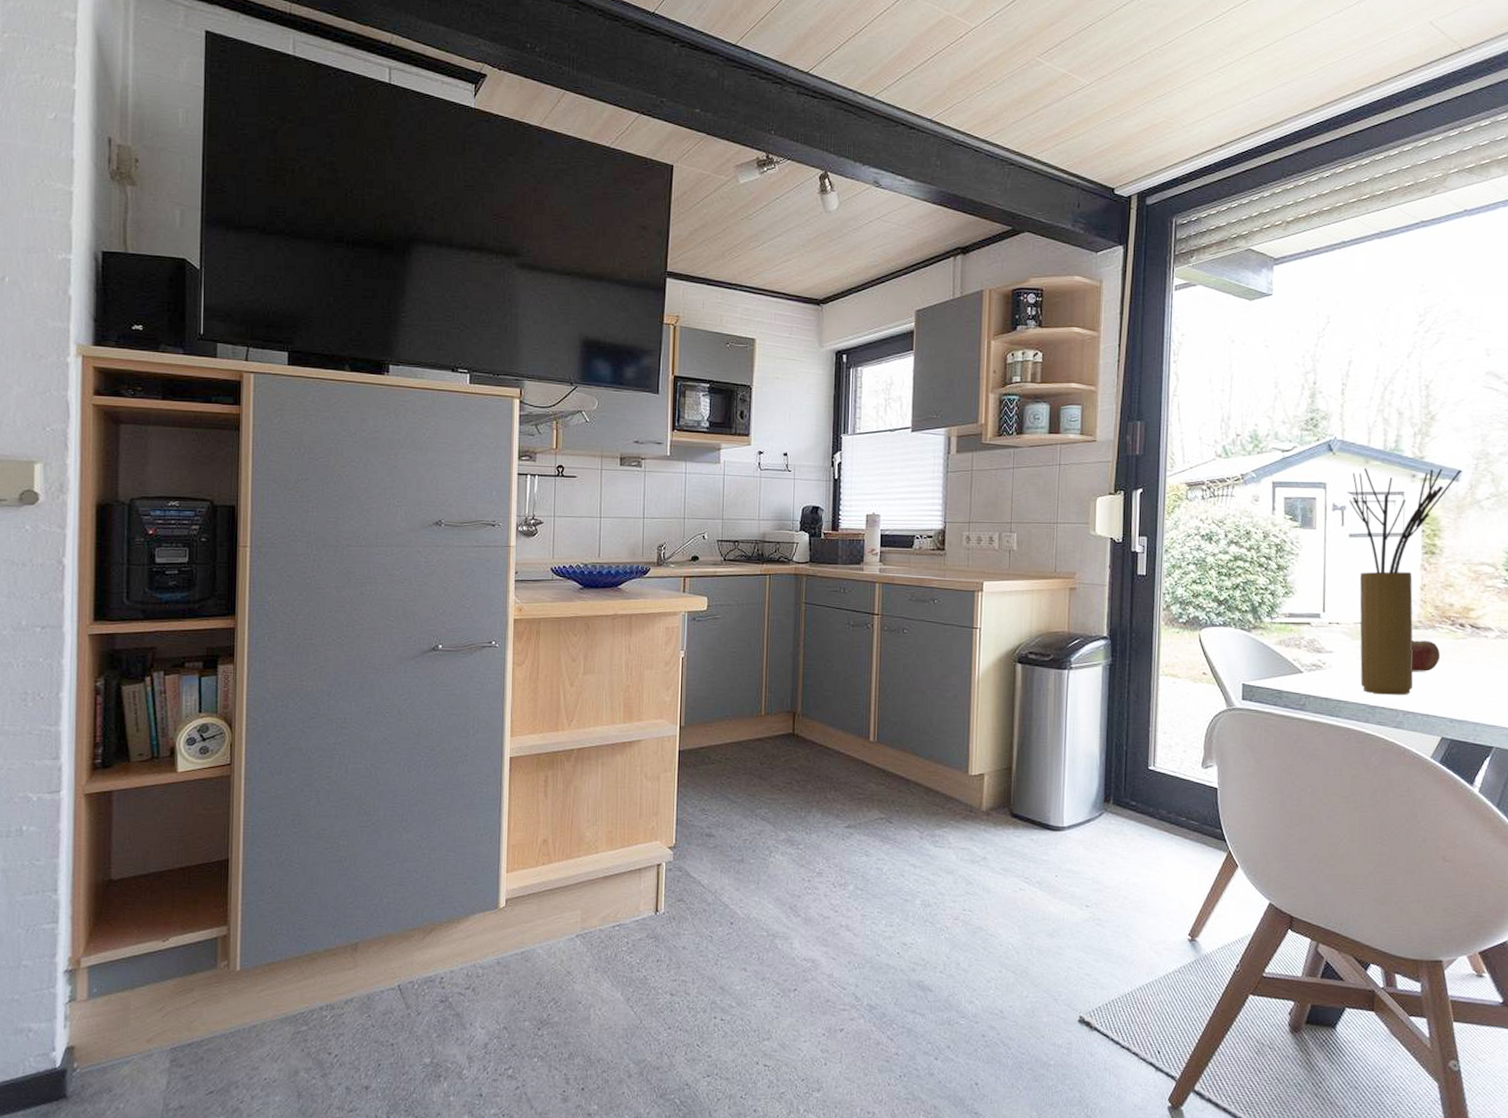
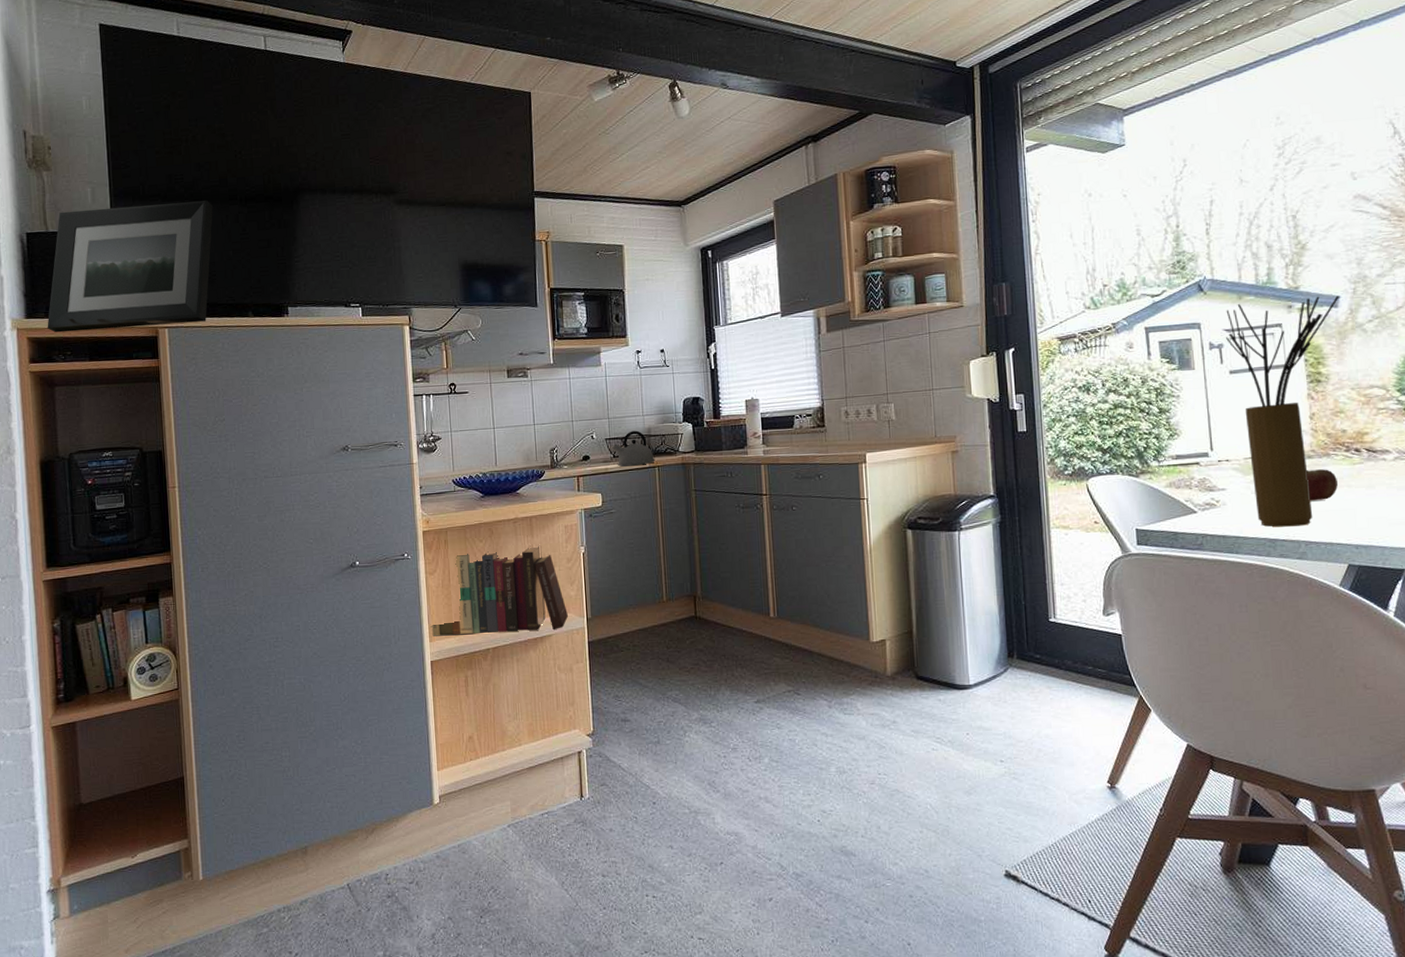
picture frame: none [117,232,316,371] -> present [47,199,213,333]
books: none [514,645,661,735] -> present [432,545,569,637]
kettle: none [723,534,767,572] -> present [612,430,655,467]

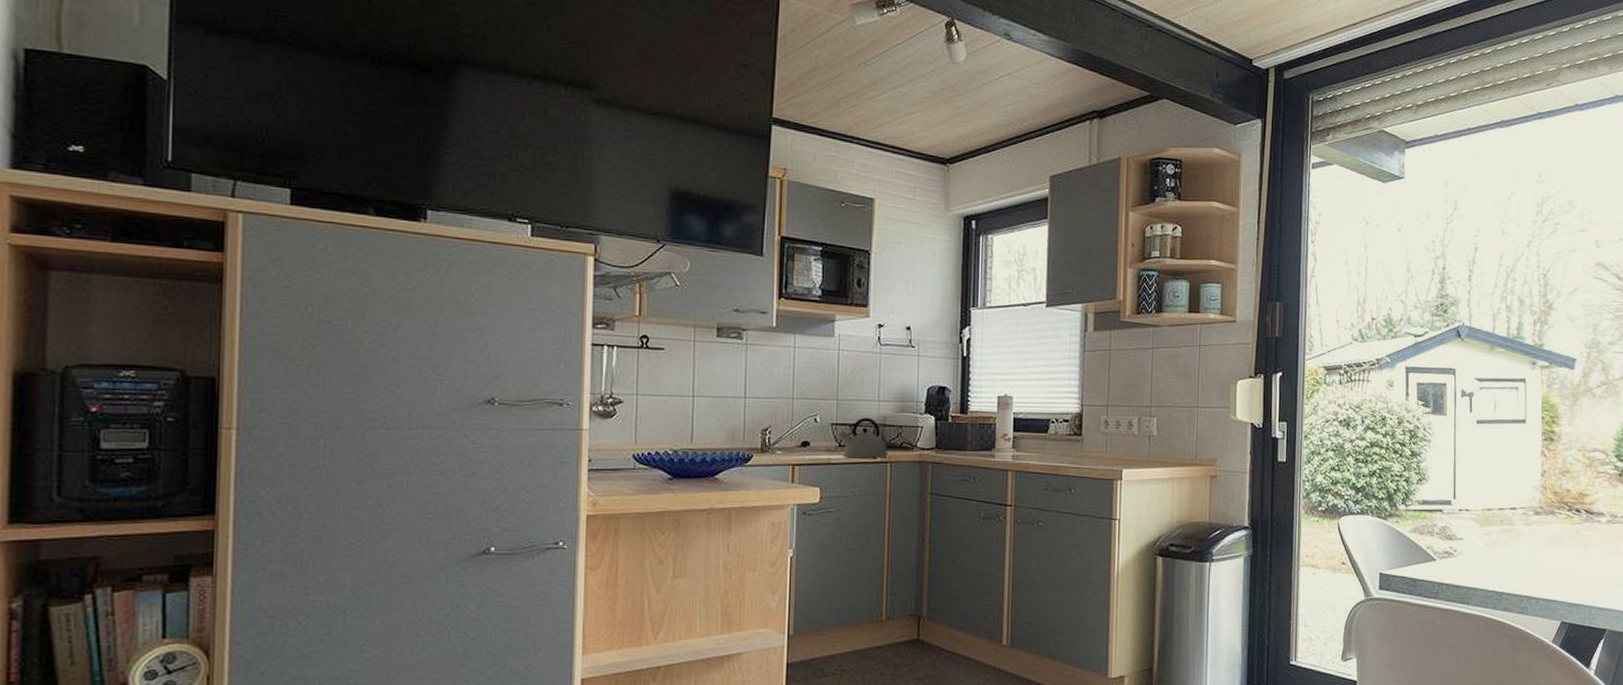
picture frame: present [47,199,213,333] -> none [46,28,329,212]
books: present [432,545,569,637] -> none [586,543,766,648]
vase: present [1226,296,1339,527] -> none [1477,355,1576,581]
fruit: present [1307,469,1338,501] -> none [1533,526,1559,557]

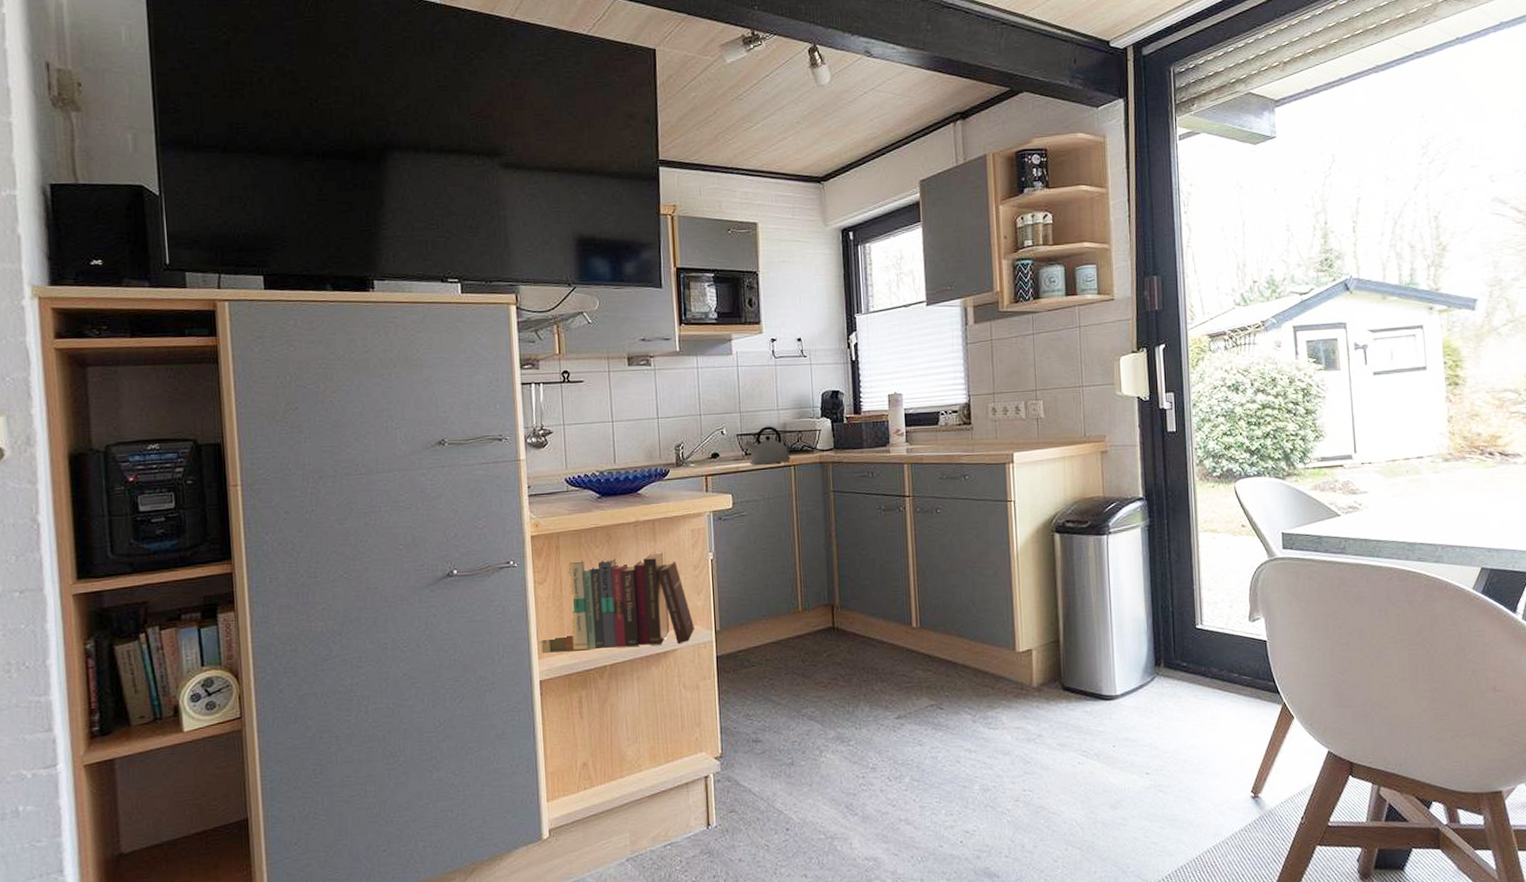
books: none [586,543,766,648] -> present [541,551,695,653]

